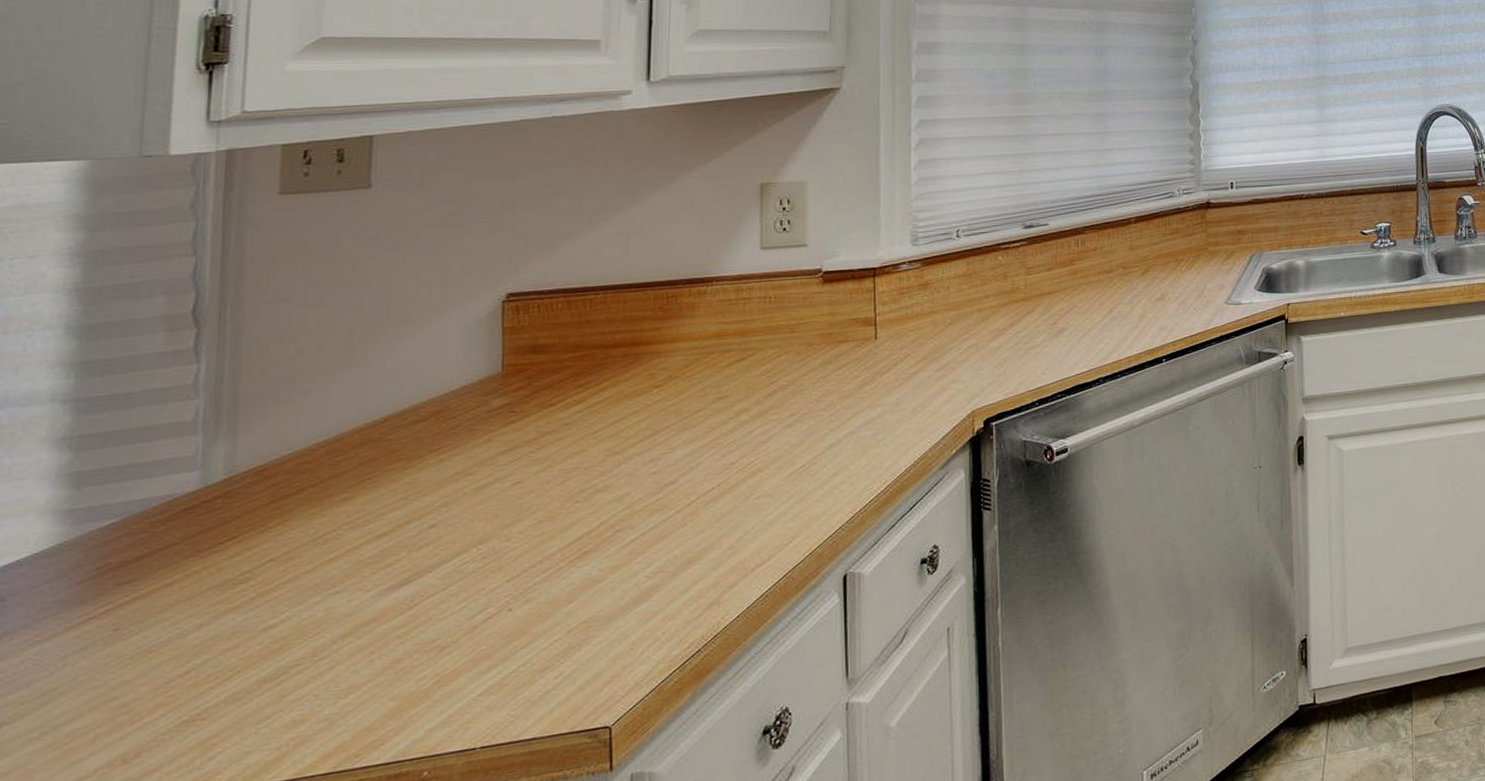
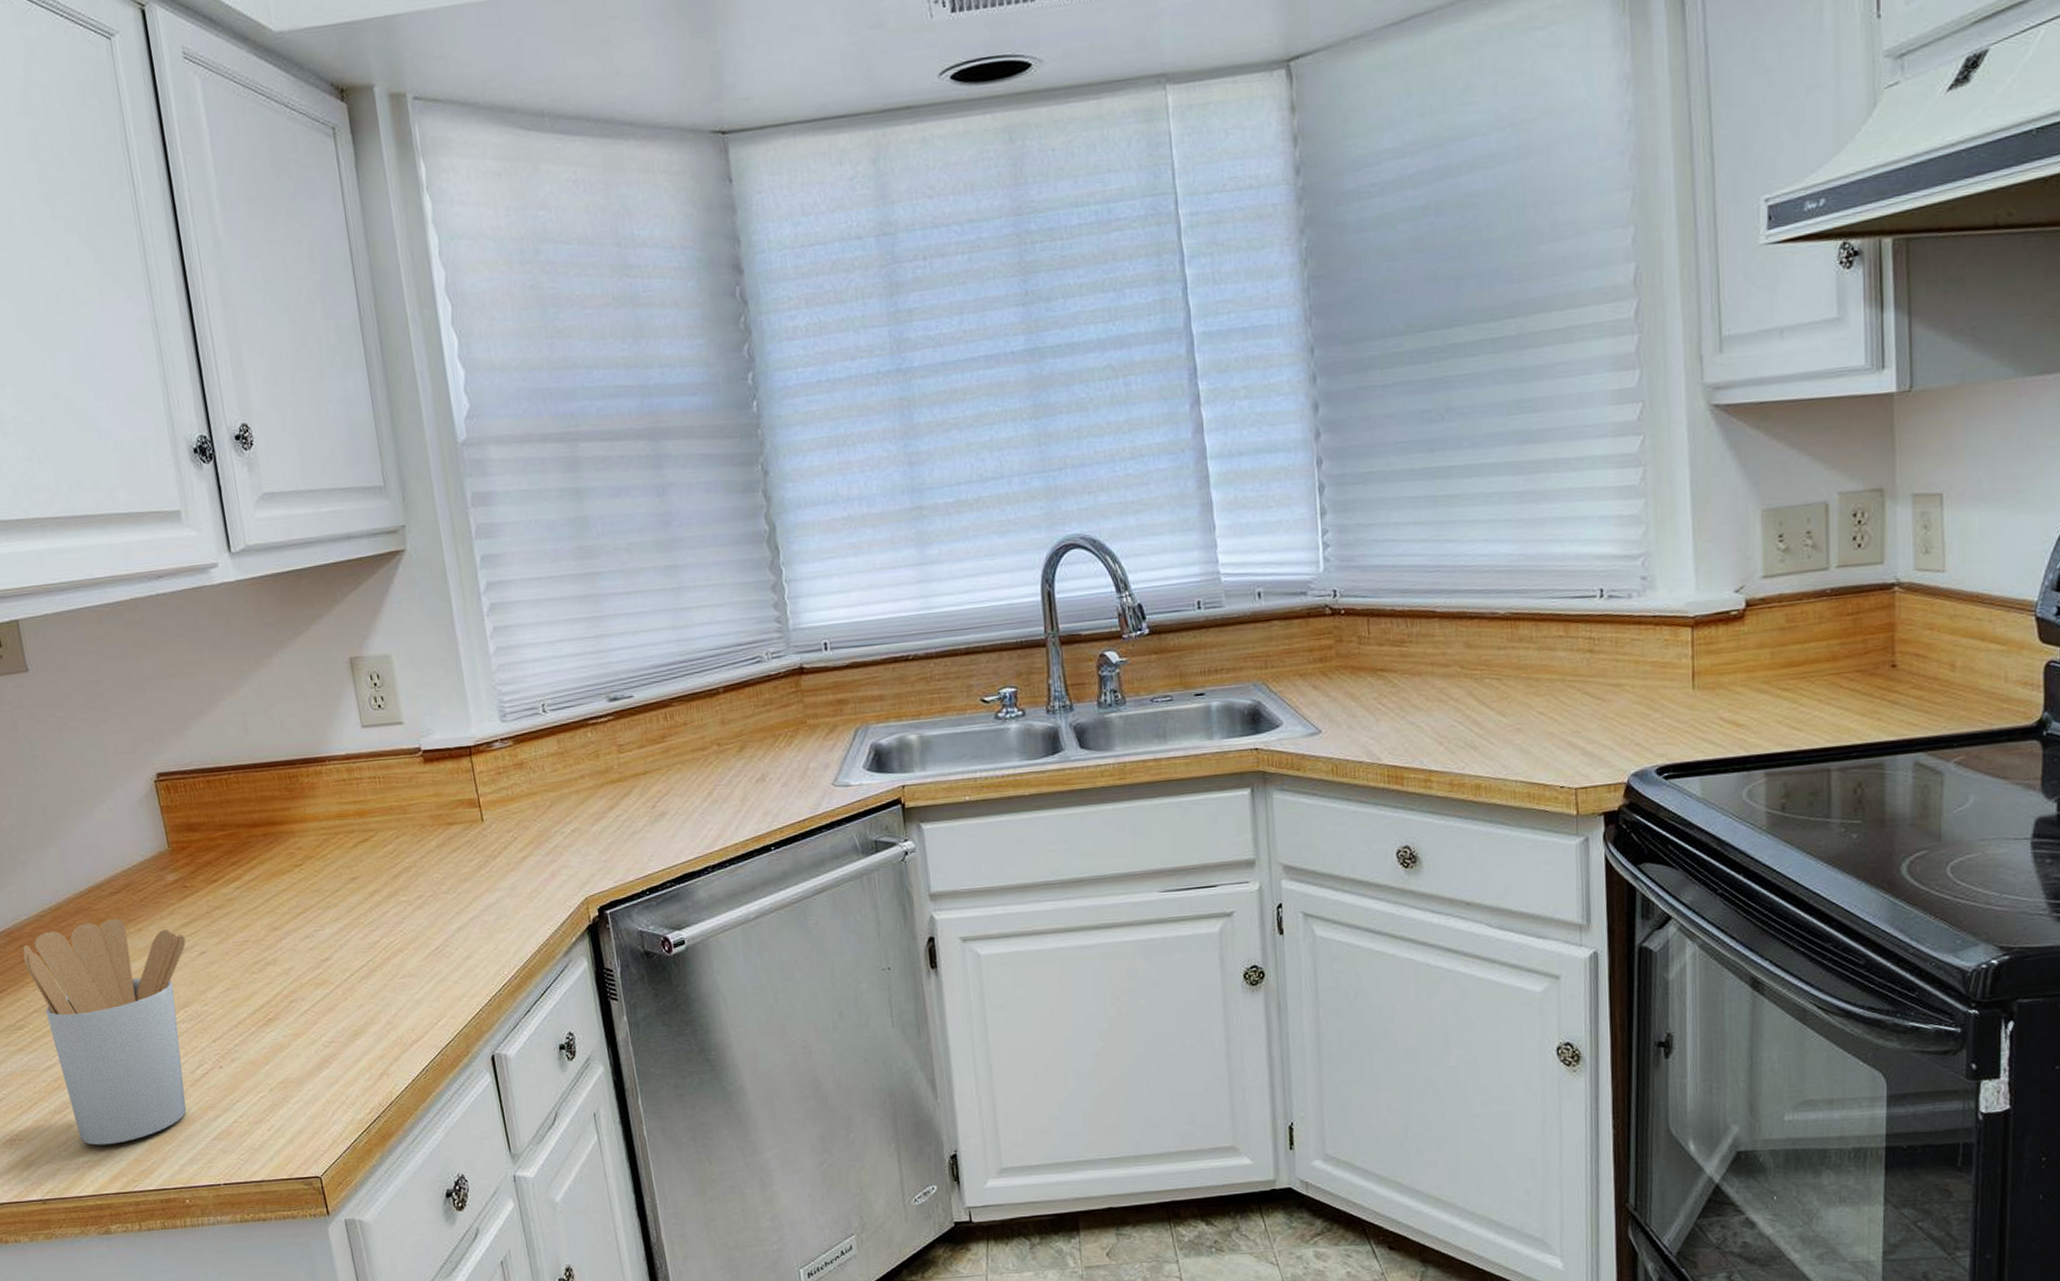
utensil holder: none [272,448,499,717] -> present [22,918,187,1146]

